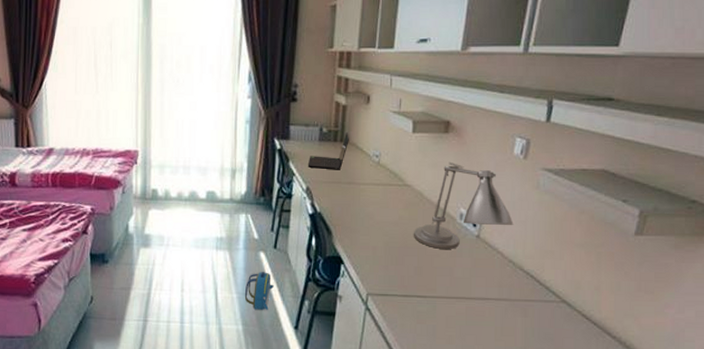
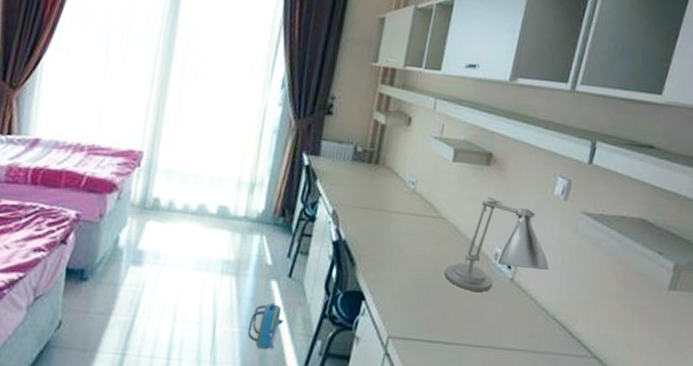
laptop: present [307,132,349,170] -> none [336,154,385,195]

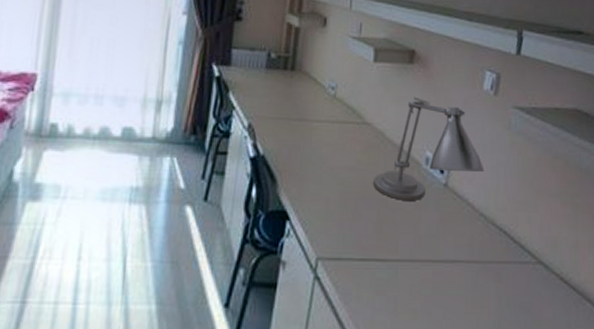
backpack: present [247,303,283,350] -> none [162,232,201,284]

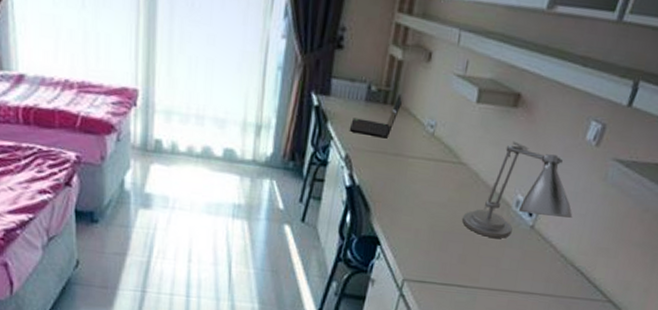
laptop: none [251,59,302,104] -> present [349,94,402,139]

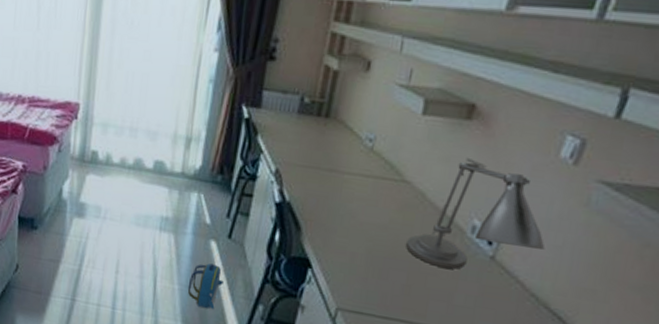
backpack: none [263,247,298,290] -> present [187,263,223,309]
laptop: present [349,94,402,139] -> none [280,106,338,153]

